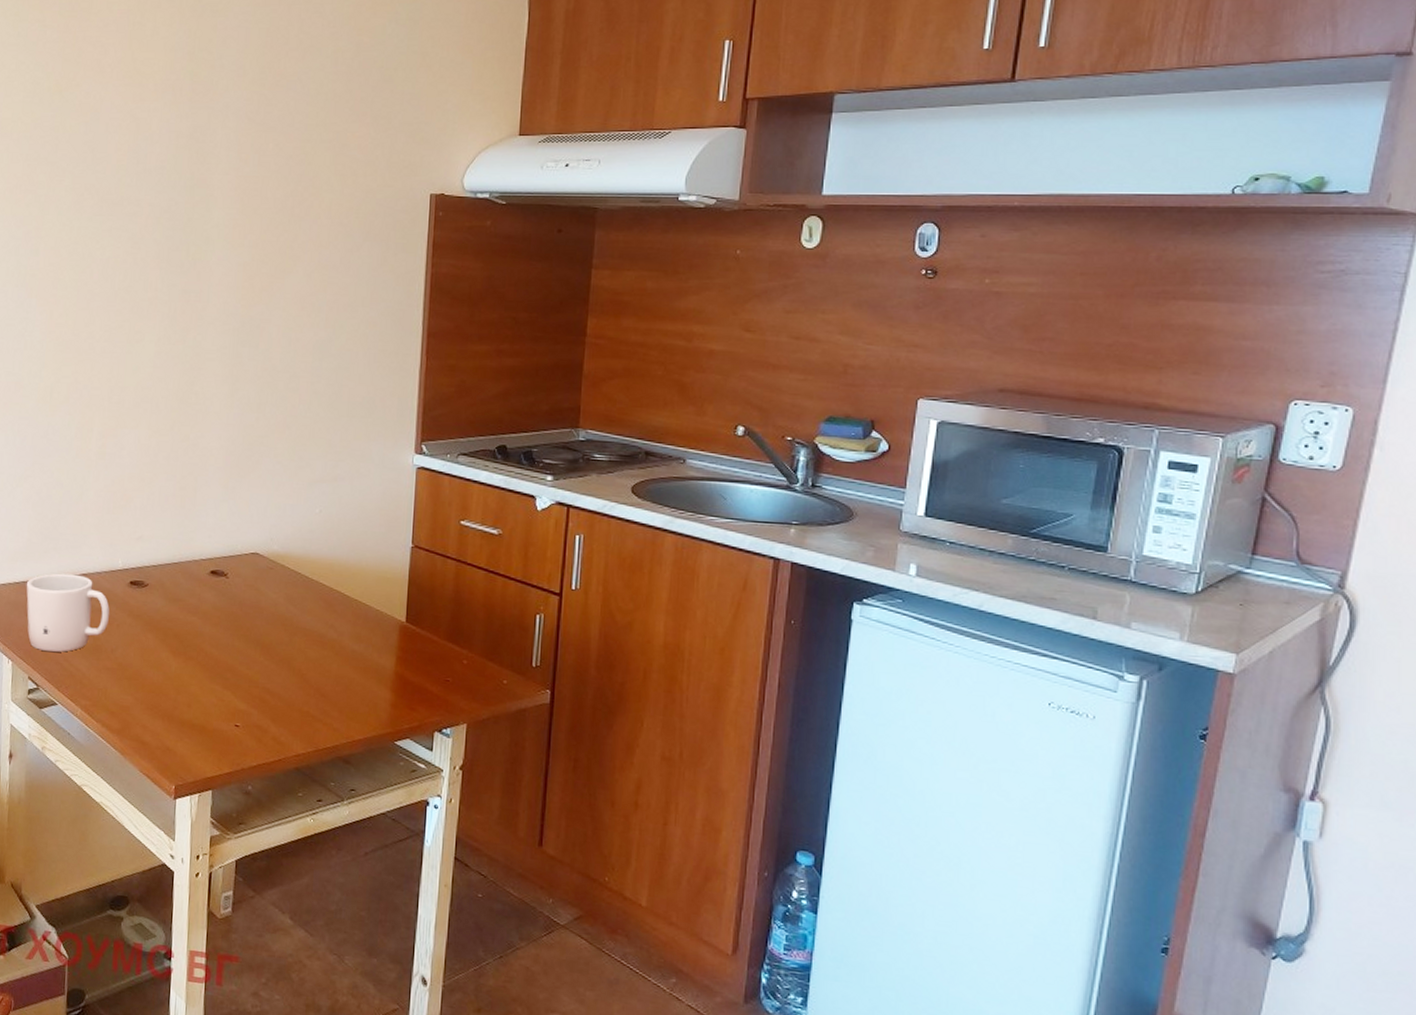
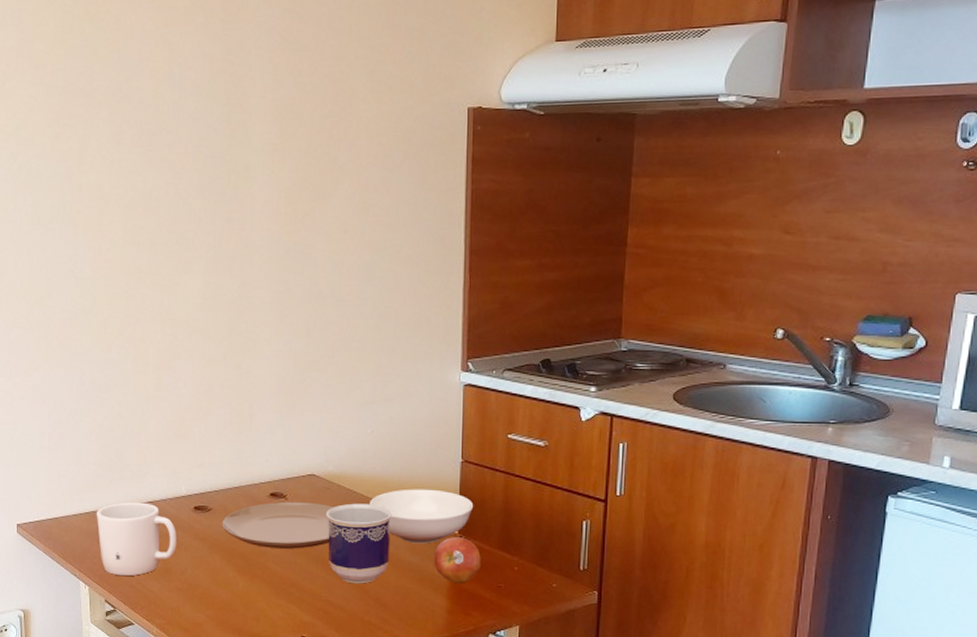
plate: none [158,580,277,631] -> present [222,501,335,549]
cup: none [267,585,337,672] -> present [326,503,392,584]
bowl: none [314,572,423,632] -> present [370,489,474,544]
fruit: none [379,625,429,676] -> present [434,537,481,584]

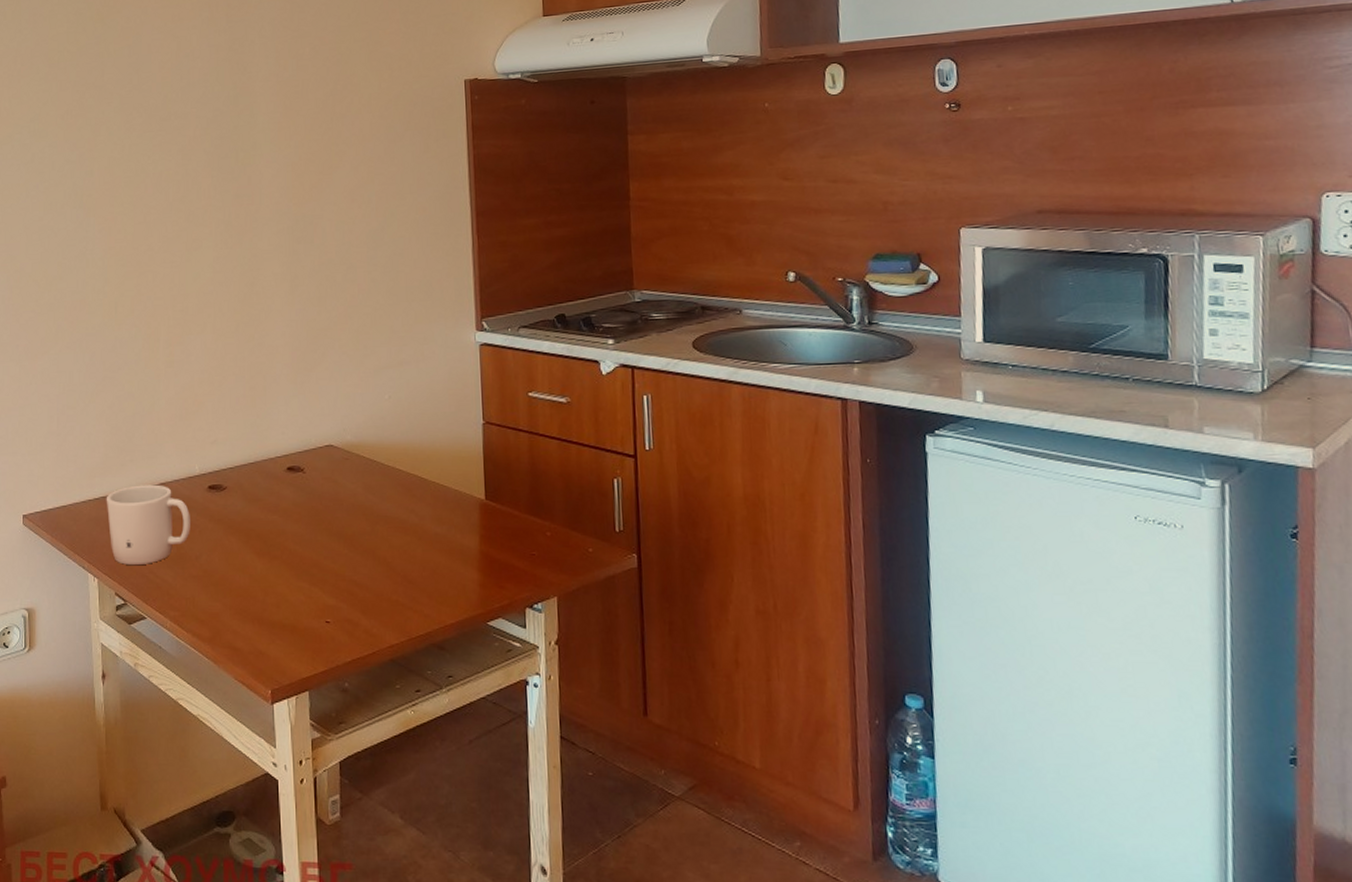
plate: present [222,501,335,549] -> none [238,474,355,526]
cup: present [326,503,392,584] -> none [346,473,416,560]
bowl: present [370,489,474,544] -> none [391,454,499,513]
fruit: present [434,537,481,584] -> none [461,503,511,554]

